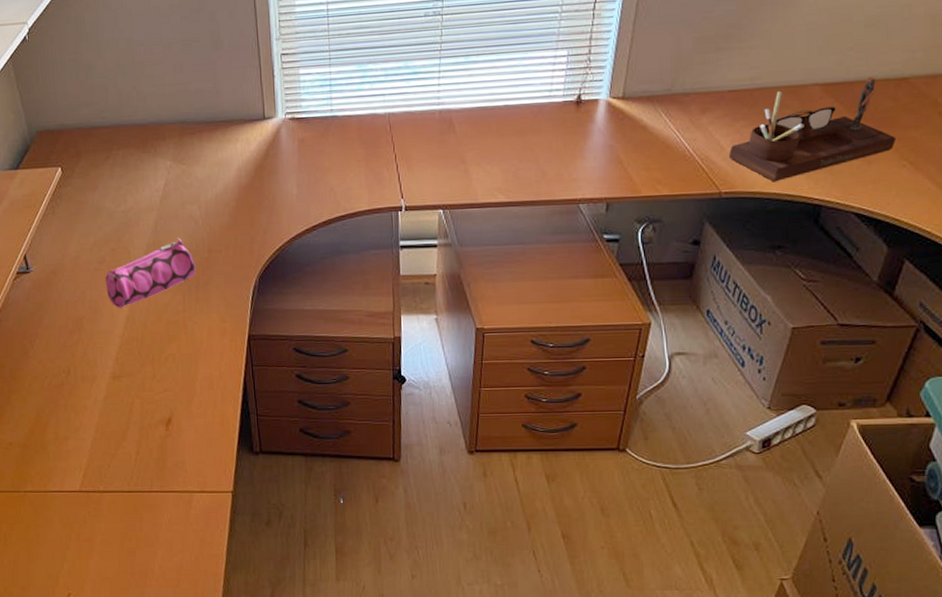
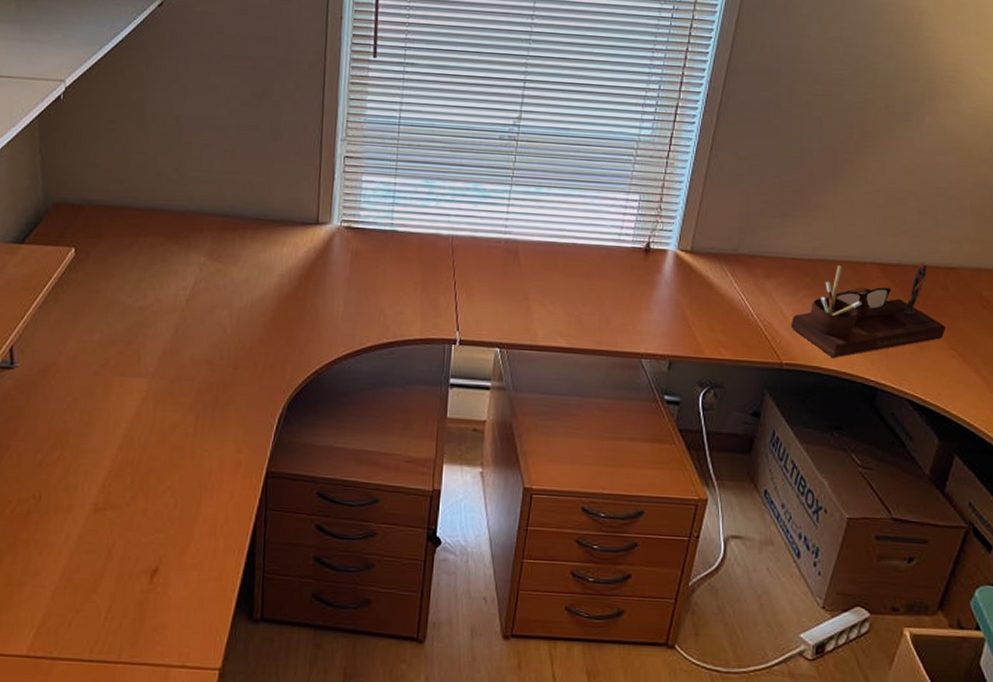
pencil case: present [105,238,196,308] -> none [104,347,216,424]

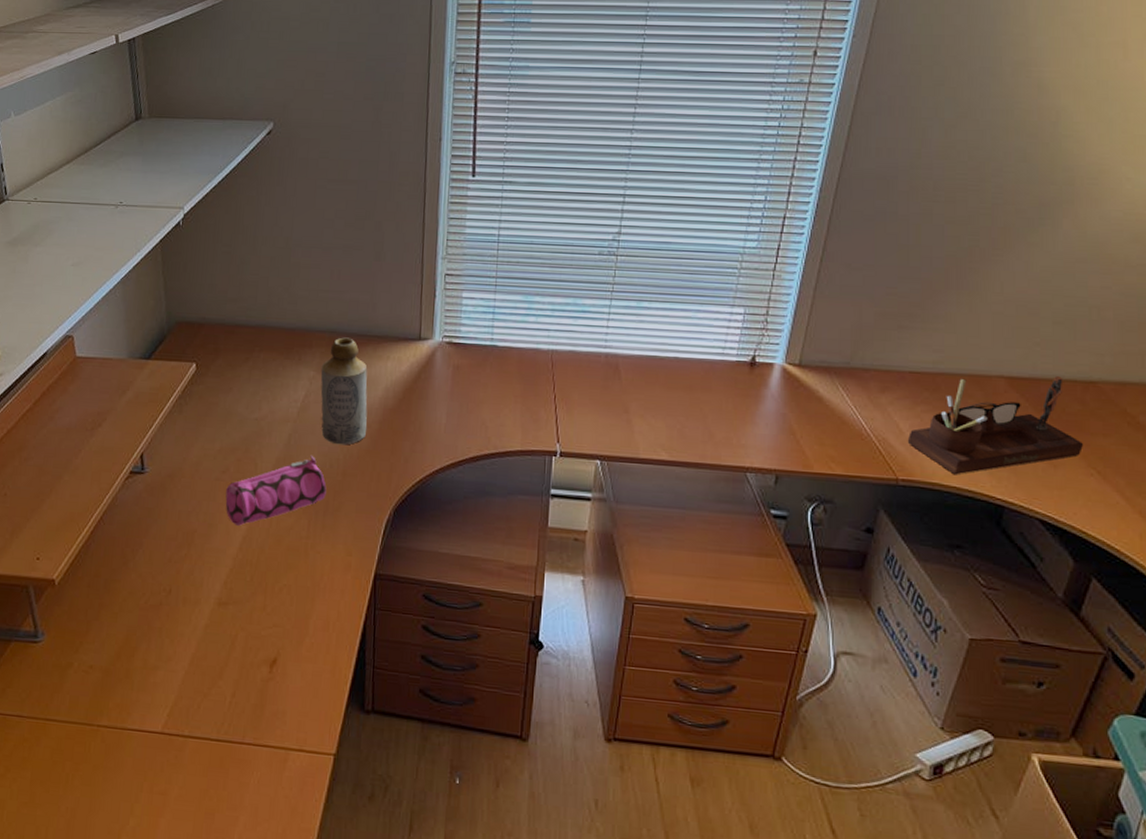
pencil case: none [104,347,216,424] -> present [225,456,327,526]
bottle: none [211,221,262,335] -> present [320,337,368,445]

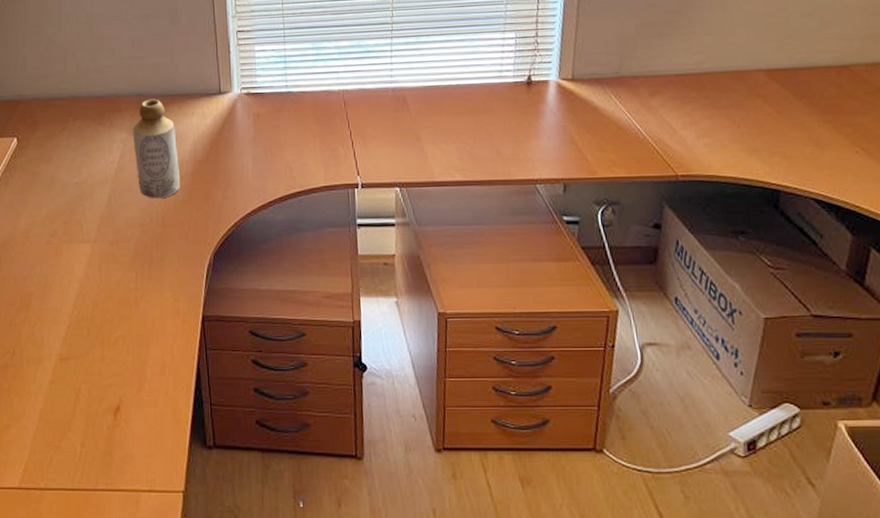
pencil case: present [225,456,327,526] -> none [56,212,149,284]
desk organizer: present [907,376,1083,475] -> none [681,64,845,166]

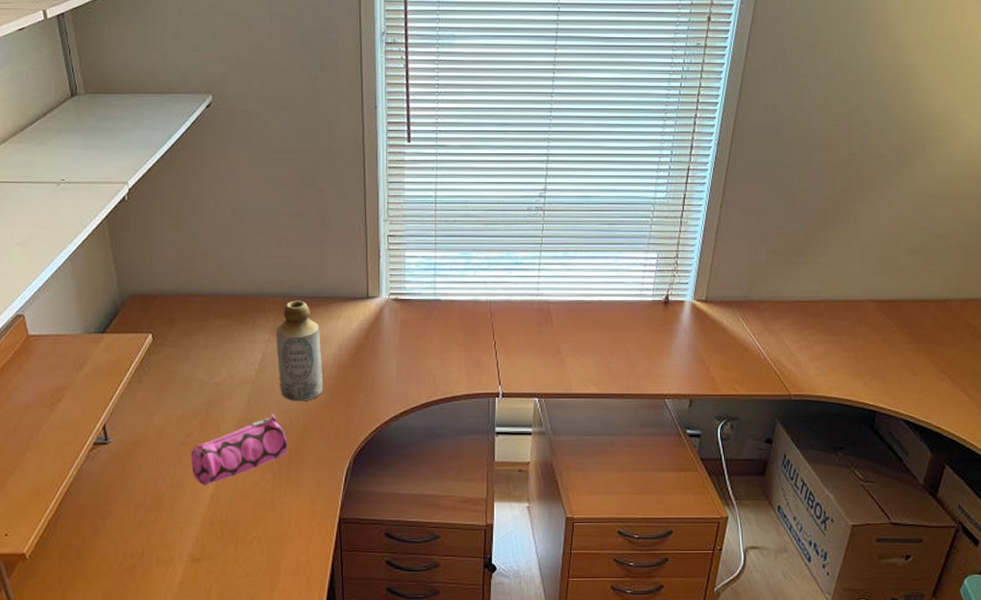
pencil case: none [56,212,149,284] -> present [191,415,288,485]

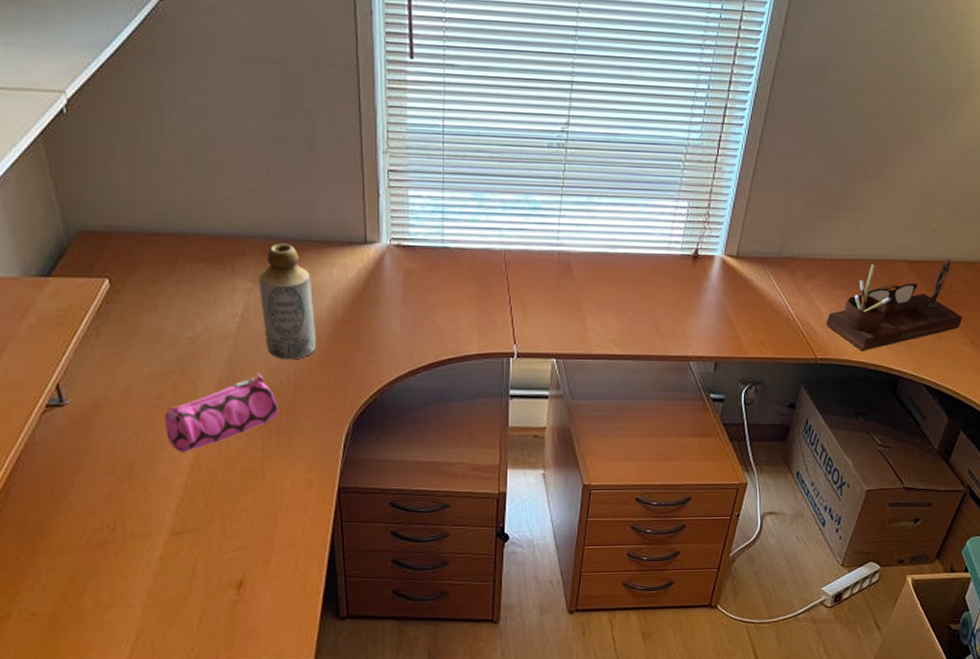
desk organizer: none [797,297,936,388] -> present [825,259,962,352]

